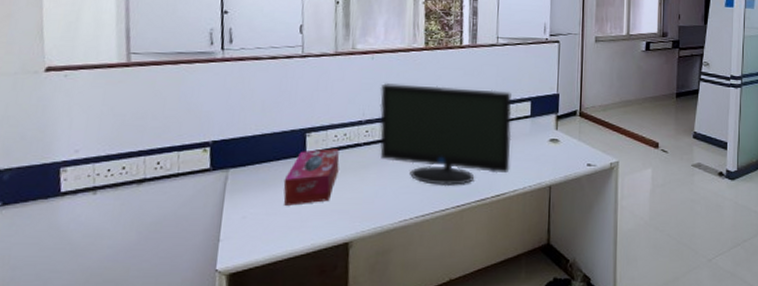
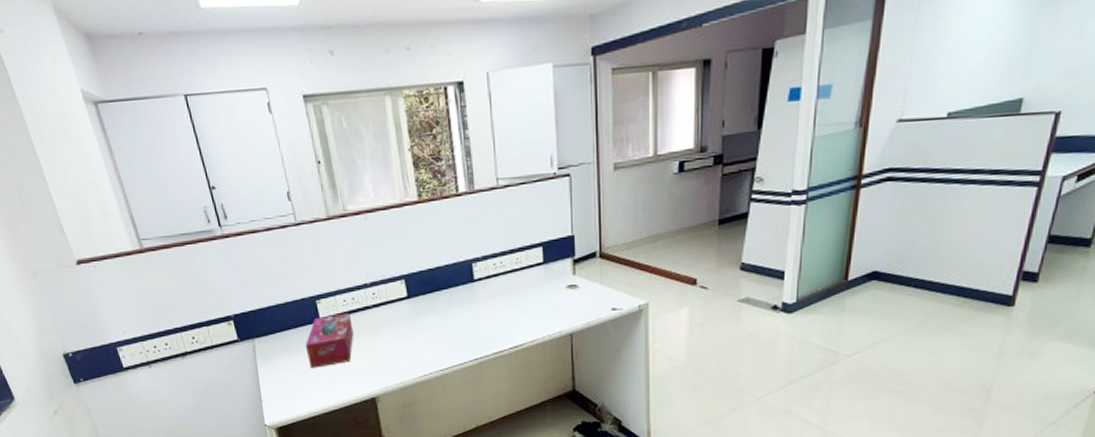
monitor: present [379,83,512,187] -> none [378,238,526,341]

